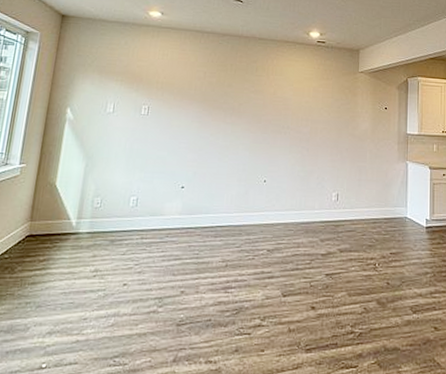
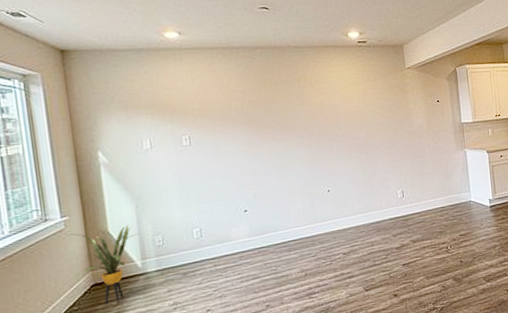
house plant: none [19,180,82,259] -> present [66,224,139,303]

